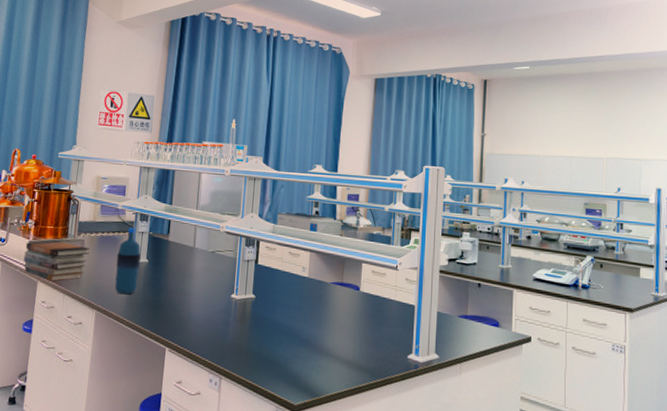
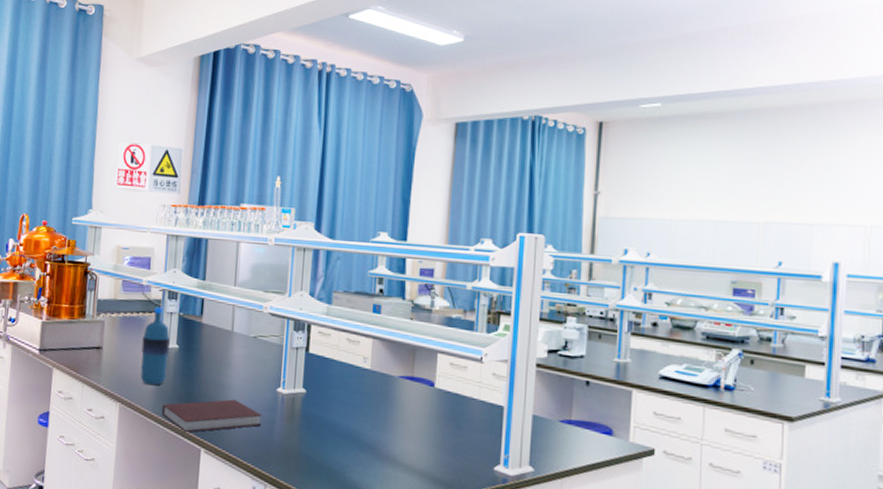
book stack: present [23,240,90,282] -> none [36,321,111,369]
notebook: none [132,305,219,335] -> present [162,399,263,433]

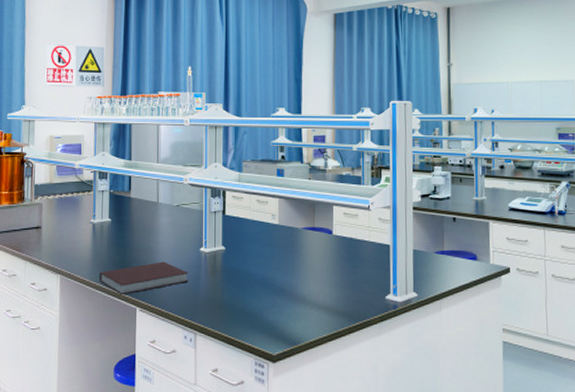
water bottle: present [140,307,170,386] -> none [77,187,103,256]

